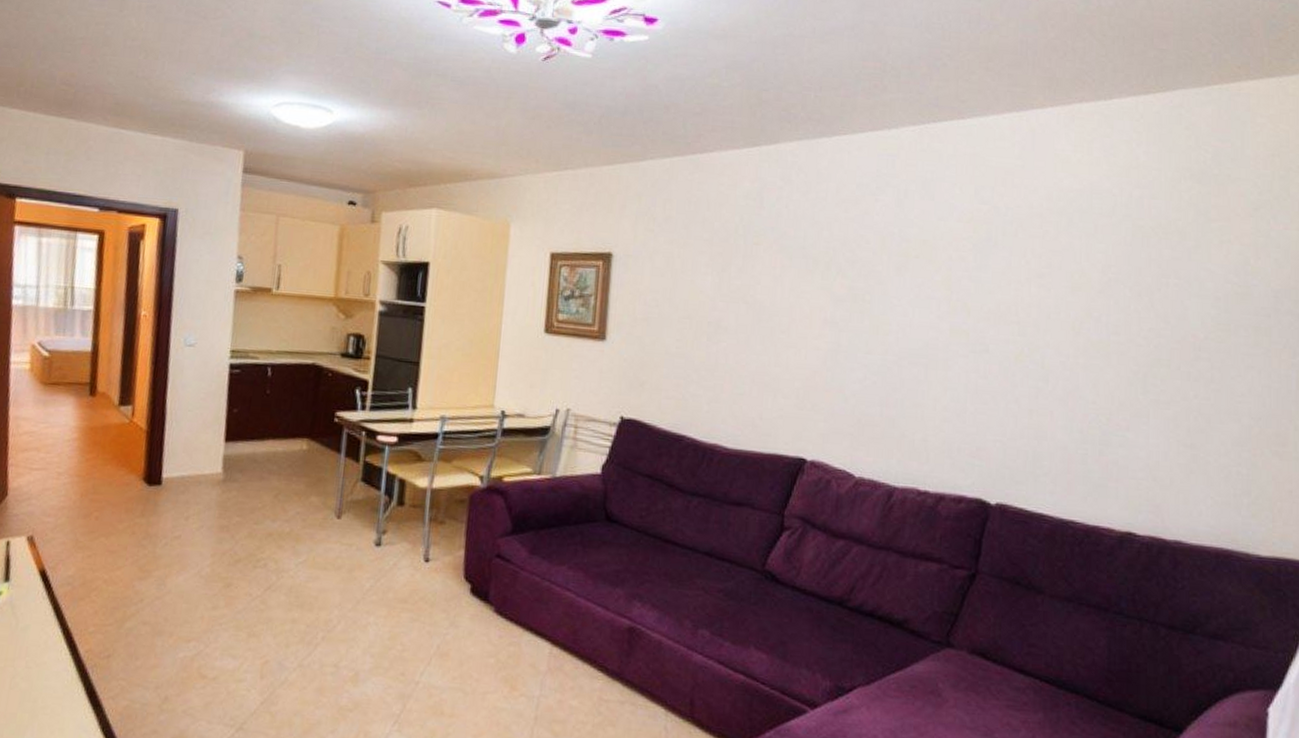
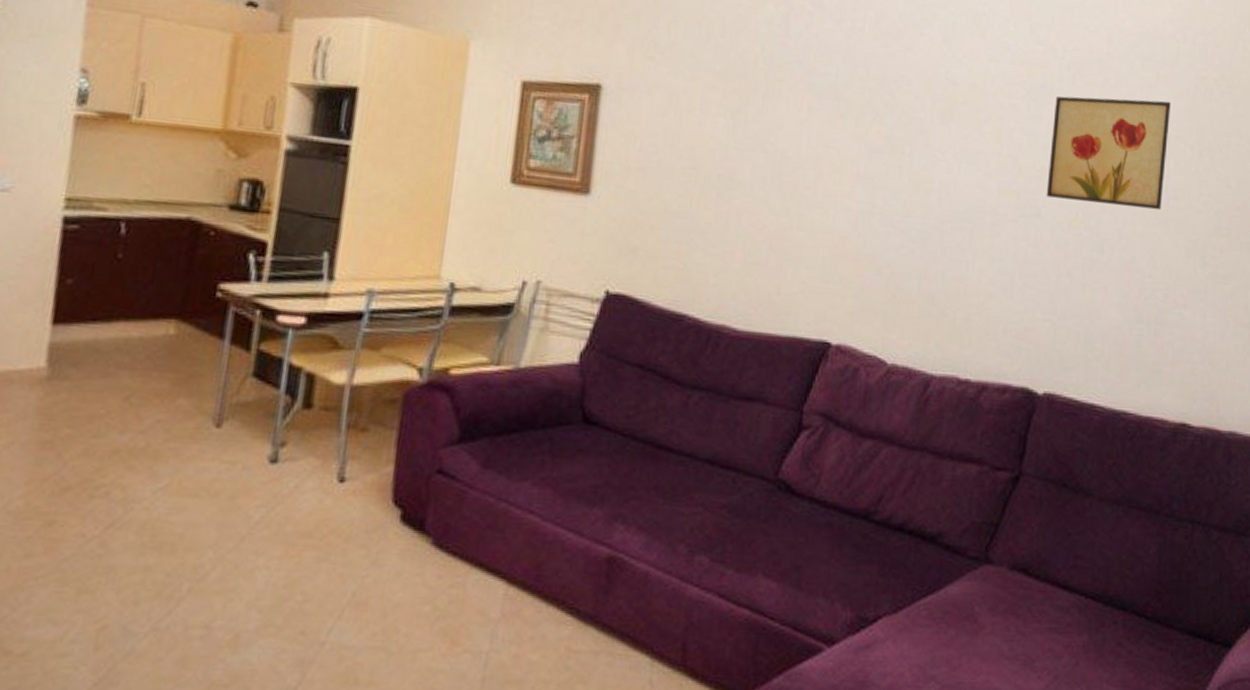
wall art: none [993,247,1109,345] -> present [1046,96,1171,211]

